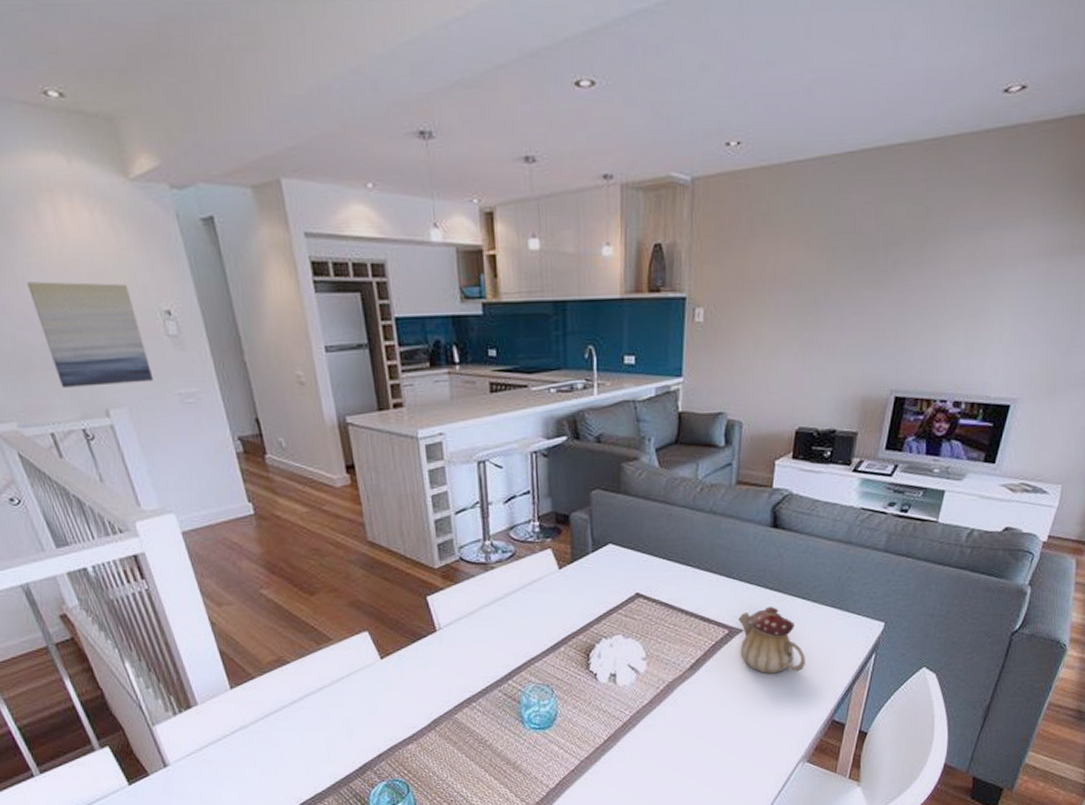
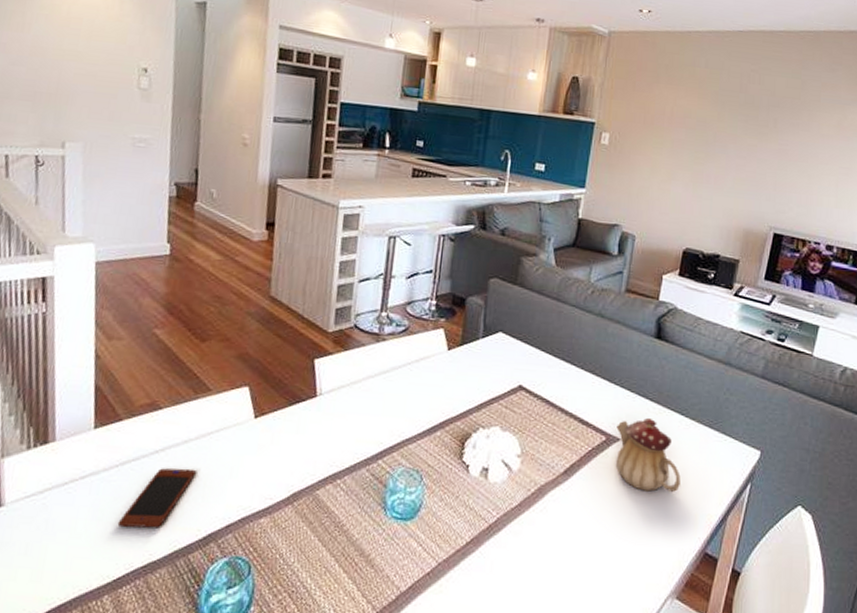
wall art: present [27,281,154,388] -> none [30,29,118,124]
smartphone: none [277,711,338,769] -> present [117,468,196,529]

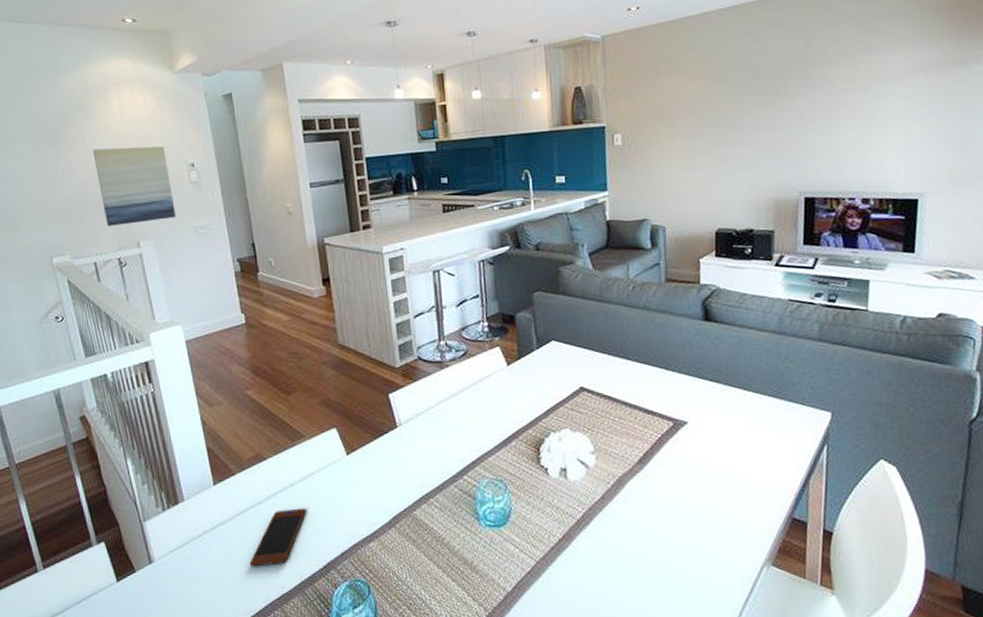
wall art: none [30,29,118,124] -> present [93,146,176,226]
teapot: present [615,417,681,492] -> none [681,397,755,468]

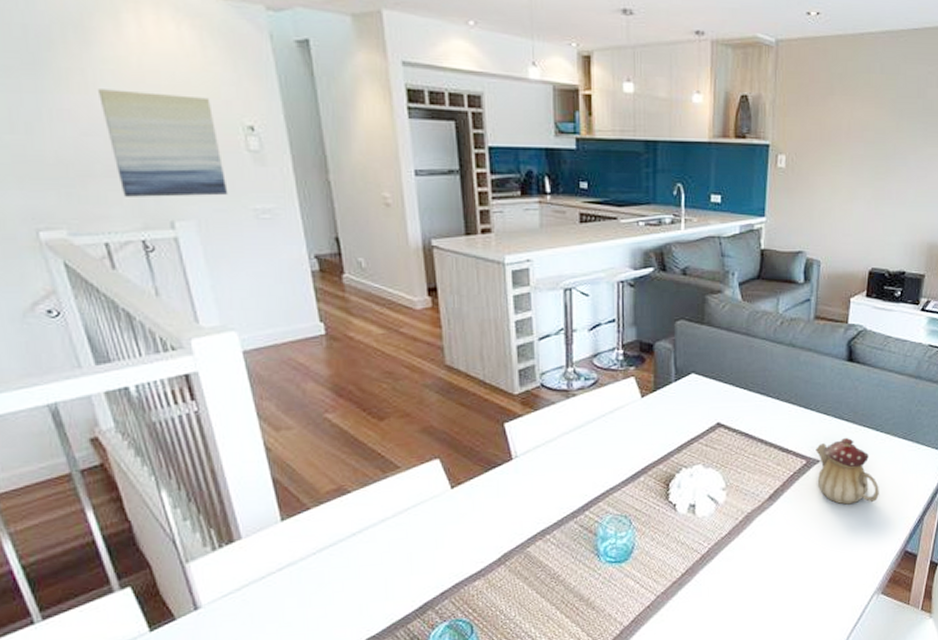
smartphone: present [249,508,306,567] -> none [327,545,399,610]
teapot: none [681,397,755,468] -> present [816,437,879,505]

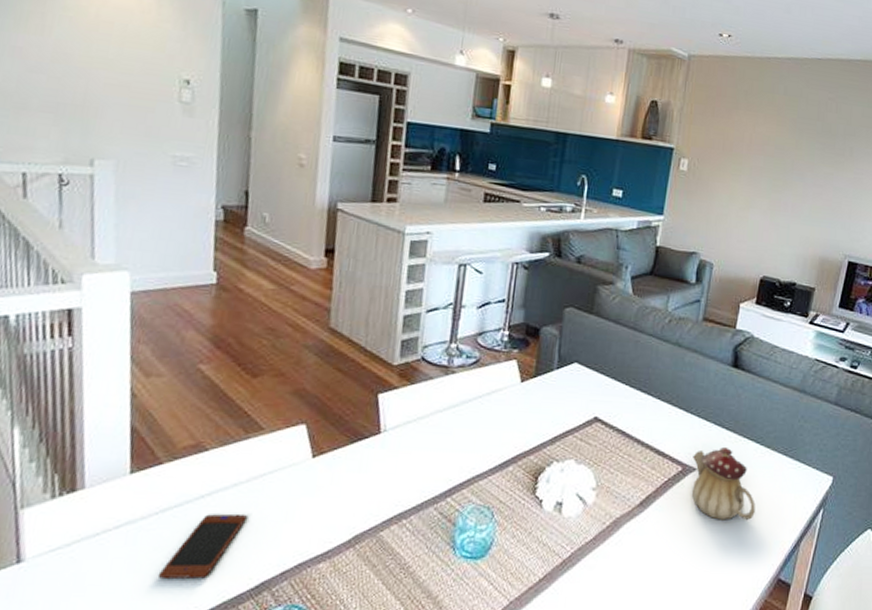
wall art: present [98,89,228,197] -> none [51,32,155,140]
smartphone: none [327,545,399,610] -> present [157,513,247,580]

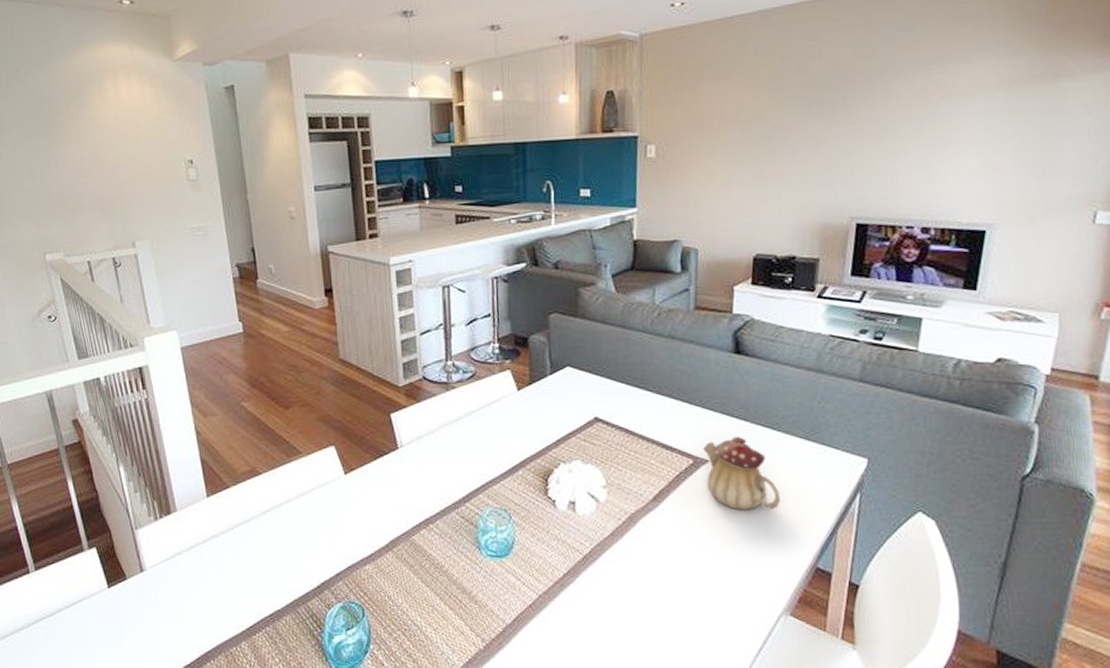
smartphone: present [157,513,247,580] -> none [241,525,301,582]

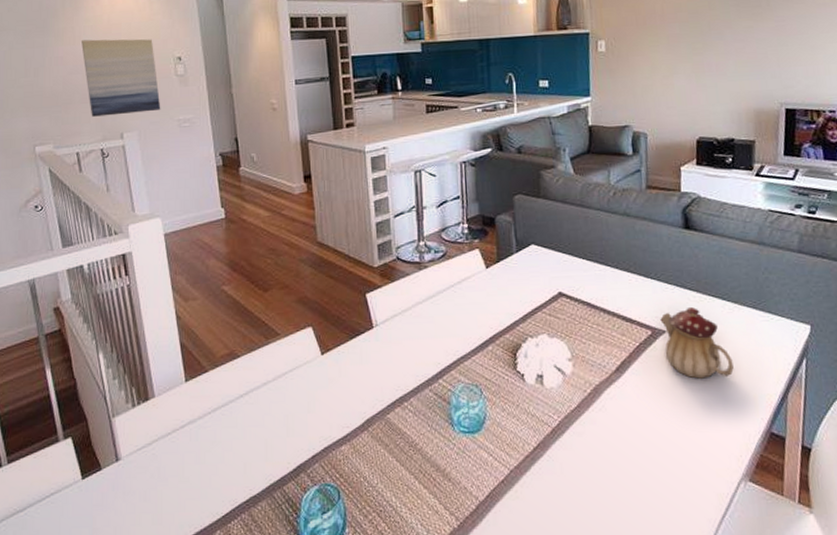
wall art: none [88,140,173,224] -> present [81,39,161,117]

